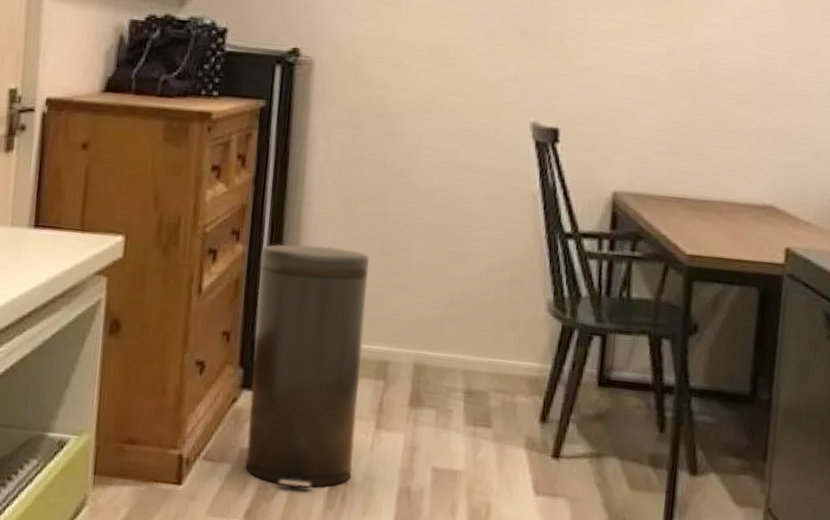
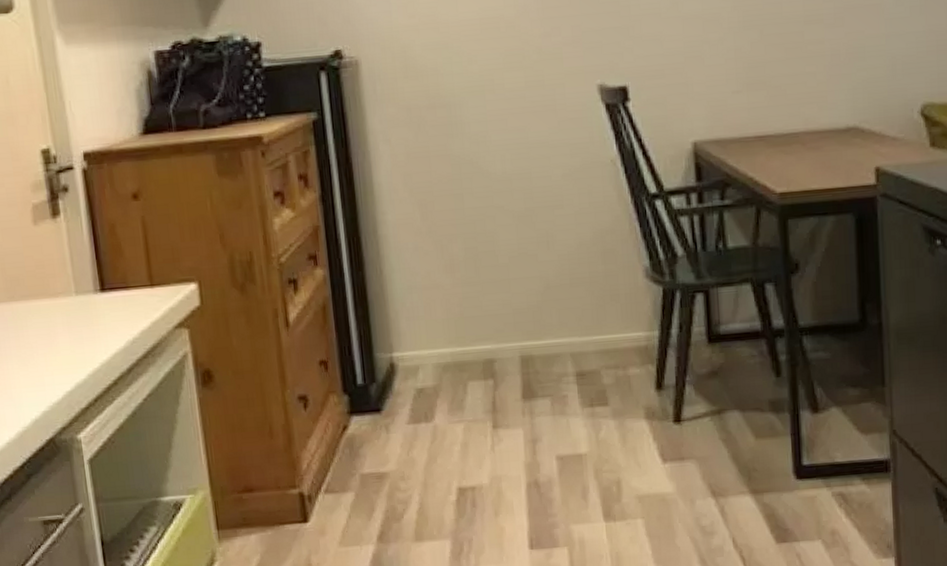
pedal bin: present [245,244,369,489] -> none [343,253,477,503]

